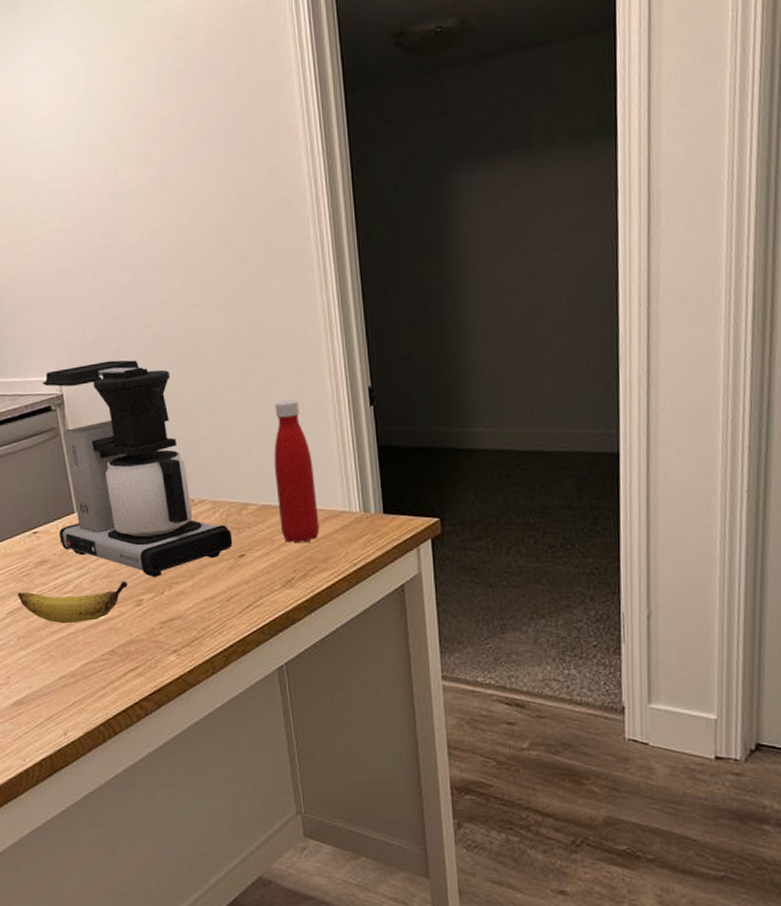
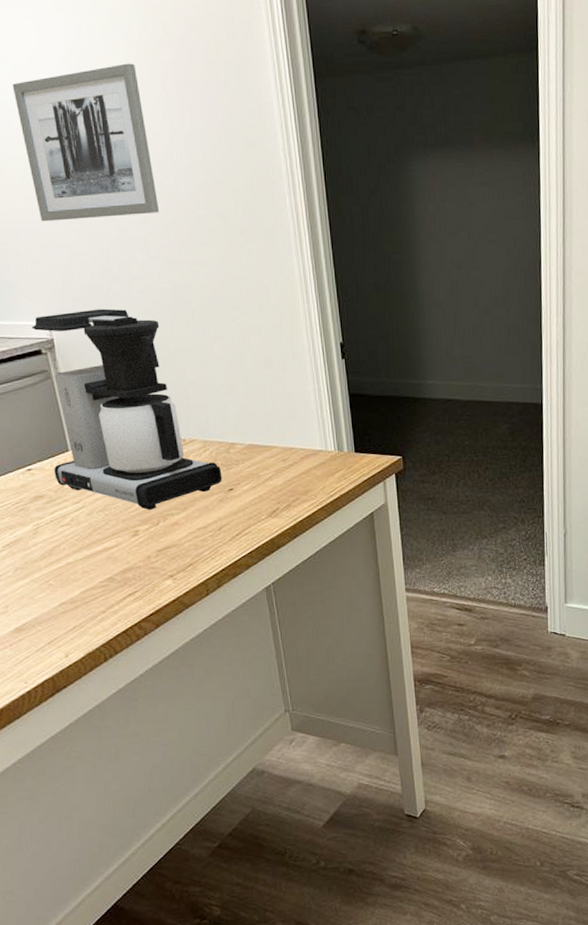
banana: present [18,581,128,624] -> none [13,513,124,555]
wall art: none [32,99,174,273] -> present [12,63,160,222]
bottle: present [274,399,320,544] -> none [258,351,300,479]

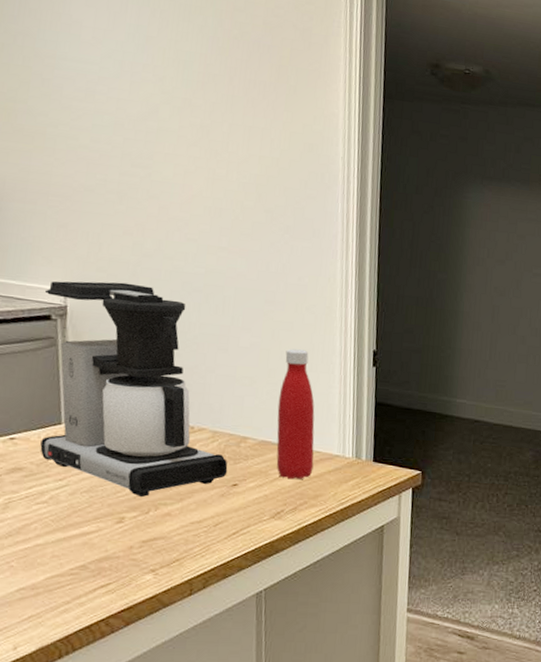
wall art: present [12,63,160,222] -> none [71,51,206,198]
bottle: none [258,351,300,479] -> present [276,349,315,480]

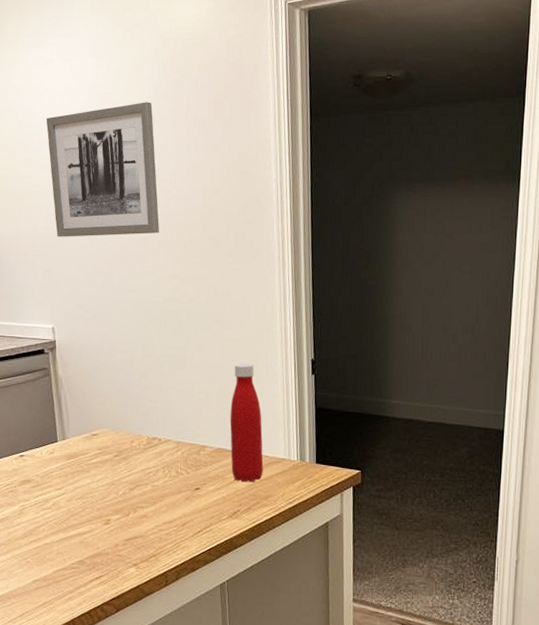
coffee maker: present [40,281,228,497] -> none [38,316,191,501]
wall art: none [71,51,206,198] -> present [46,102,160,237]

